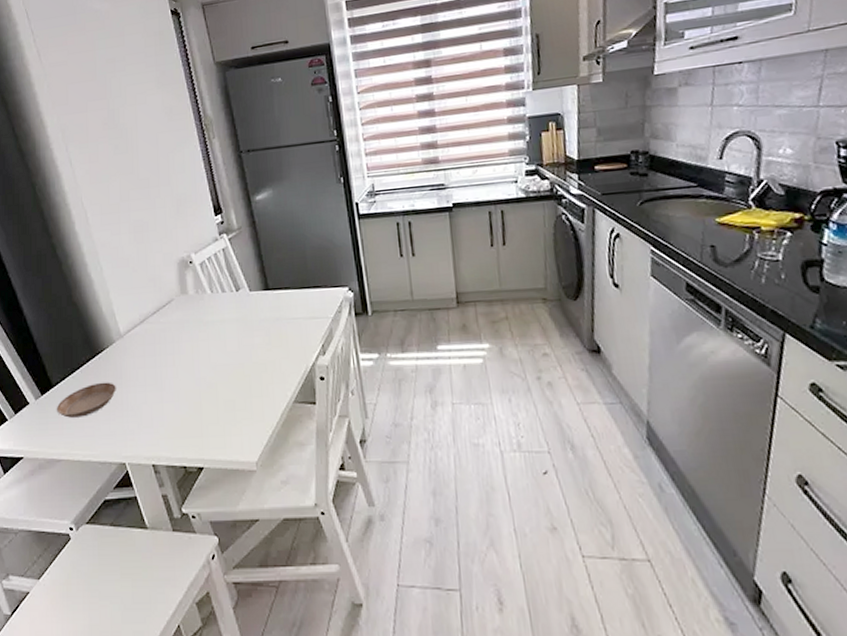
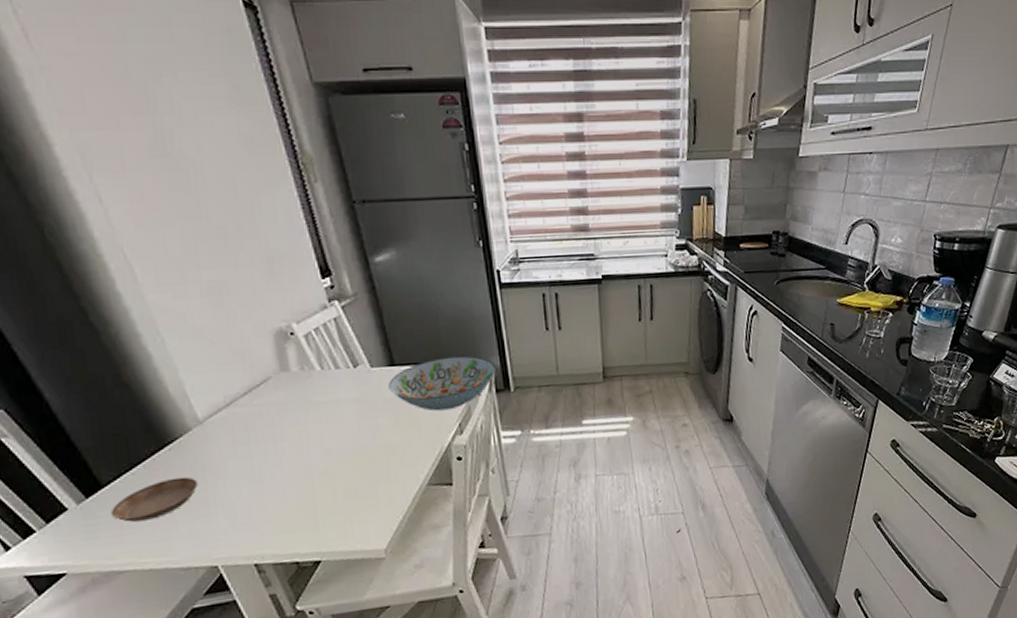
decorative bowl: none [263,280,355,332] -> present [388,355,496,411]

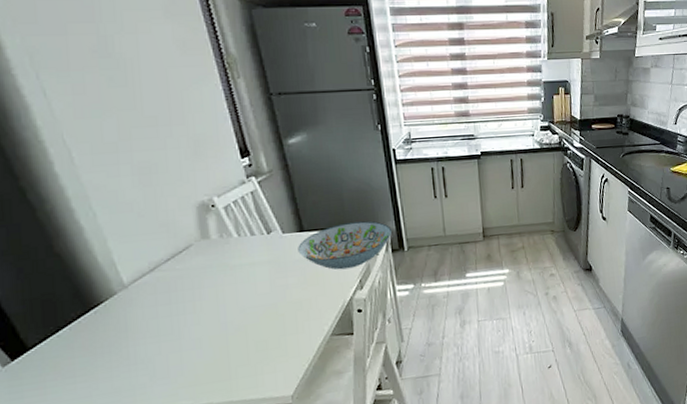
saucer: present [110,476,198,522] -> none [34,336,120,382]

